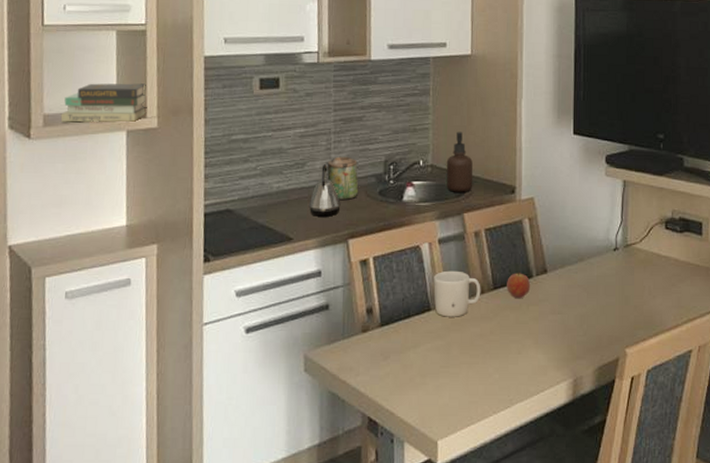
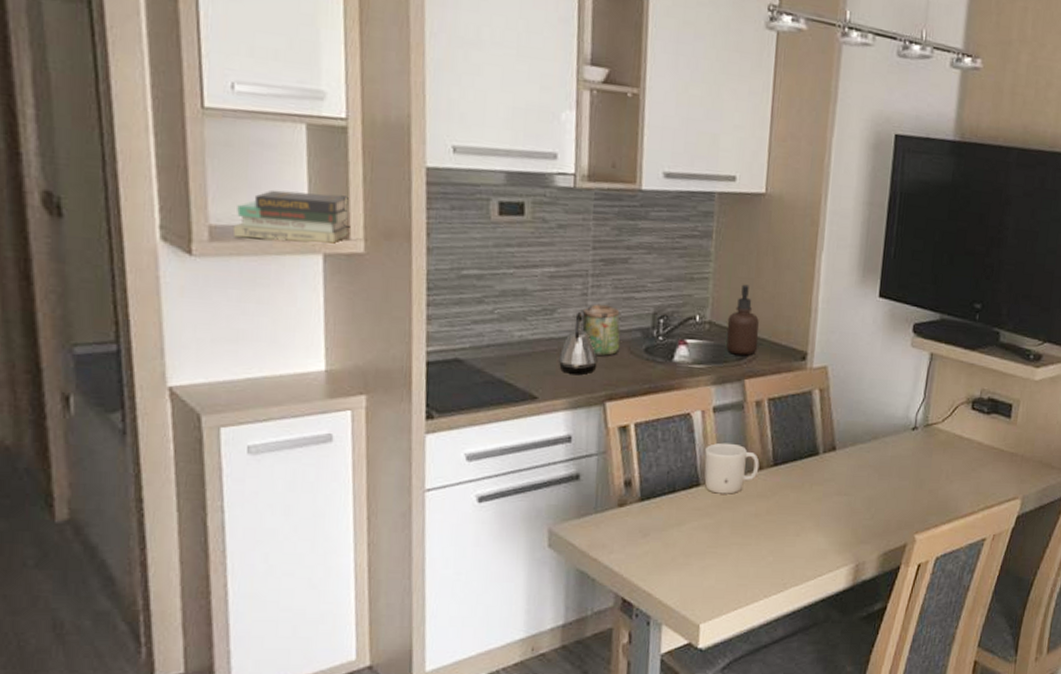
fruit: present [507,270,531,299] -> none [788,446,816,478]

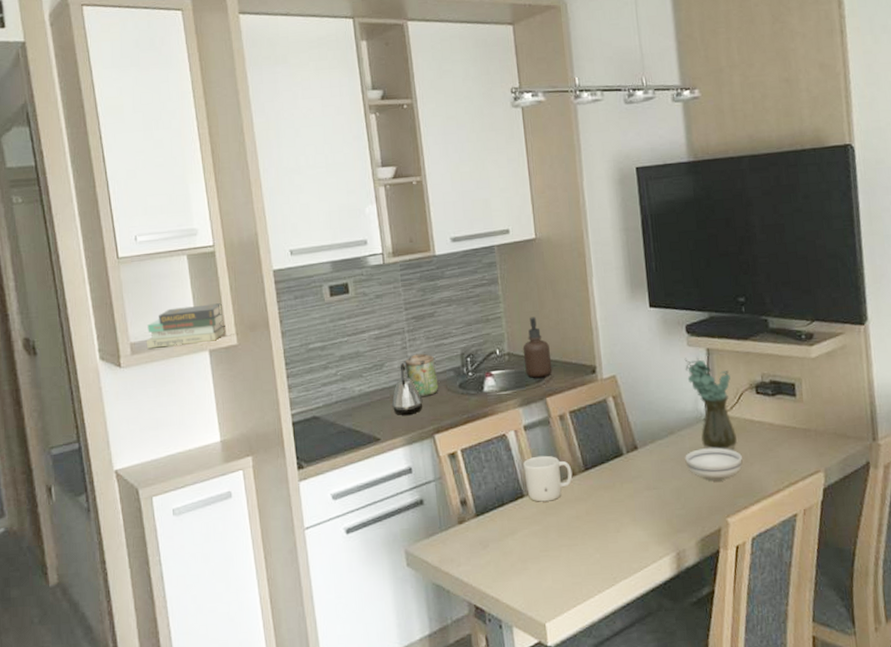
bowl: none [883,459,944,494] -> present [685,447,743,481]
vase: none [903,359,949,466] -> present [684,357,737,451]

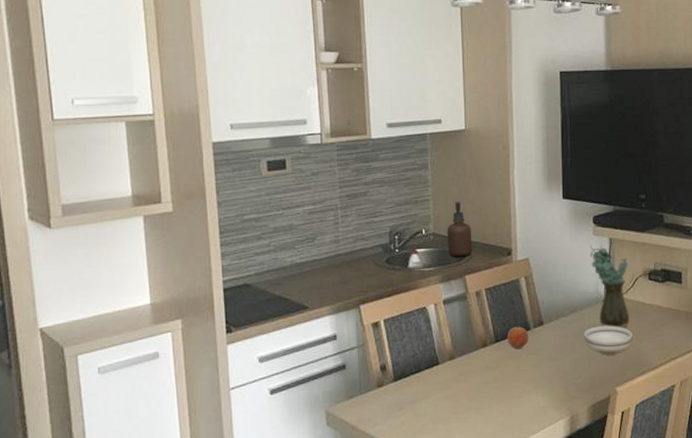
books: present [146,303,226,349] -> none [78,171,161,211]
kettle: present [391,363,423,415] -> none [321,238,351,286]
canister: present [404,353,439,398] -> none [335,229,367,270]
mug: present [523,455,573,502] -> none [441,327,484,369]
fruit: none [597,449,623,478] -> present [507,324,529,350]

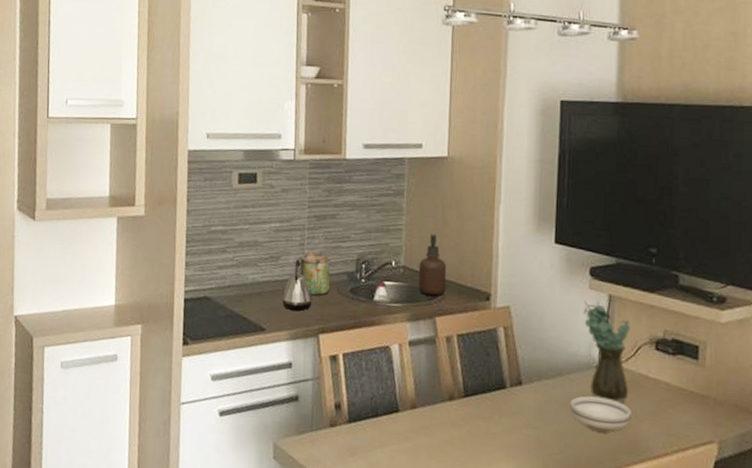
kettle: none [321,238,351,286] -> present [281,259,313,311]
canister: none [335,229,367,270] -> present [300,252,331,296]
fruit: present [507,324,529,350] -> none [478,380,504,409]

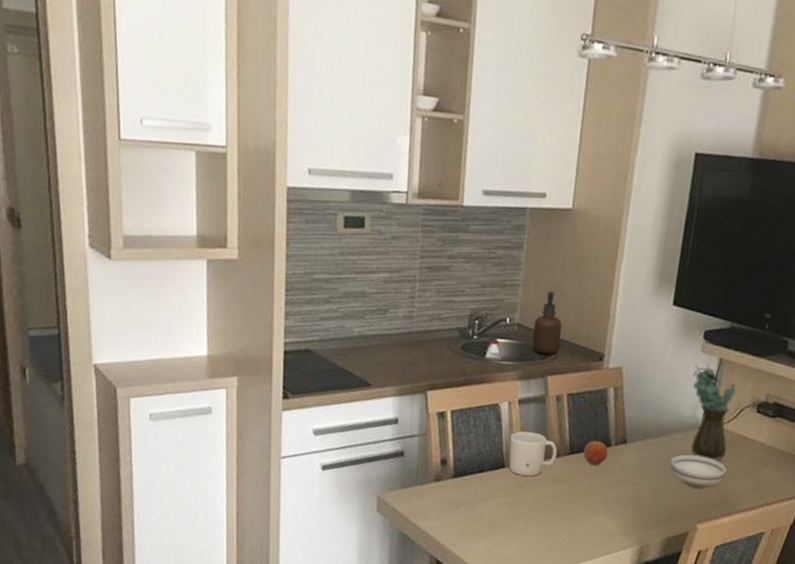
kettle: present [281,259,313,311] -> none [389,313,422,367]
canister: present [300,252,331,296] -> none [409,305,442,352]
mug: none [402,373,452,421] -> present [508,431,558,477]
fruit: none [478,380,504,409] -> present [583,438,609,466]

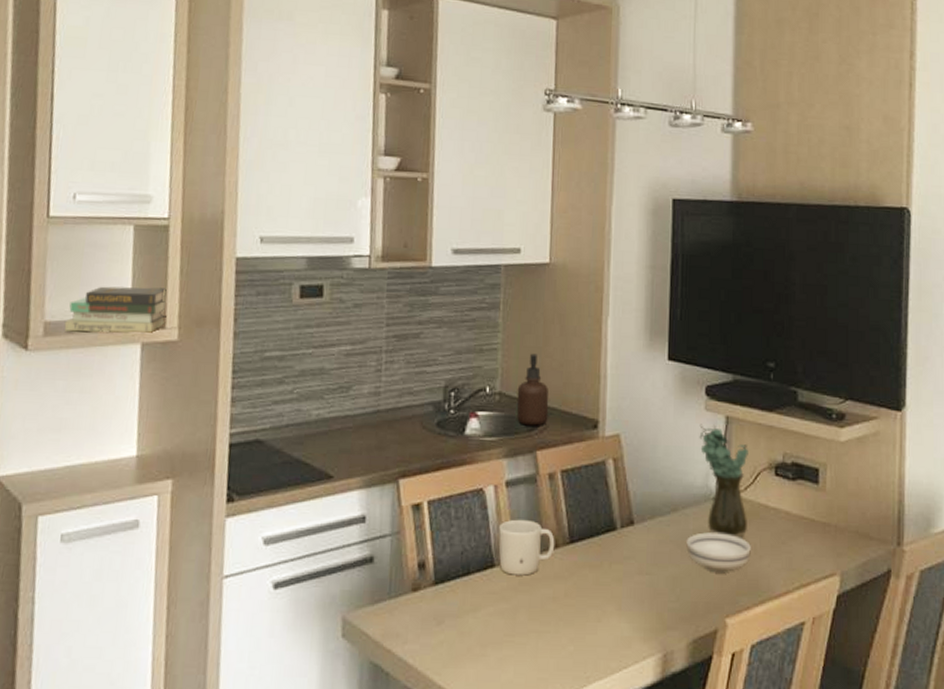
books: none [140,206,227,251] -> present [64,286,167,333]
fruit: present [583,438,609,466] -> none [585,521,614,556]

